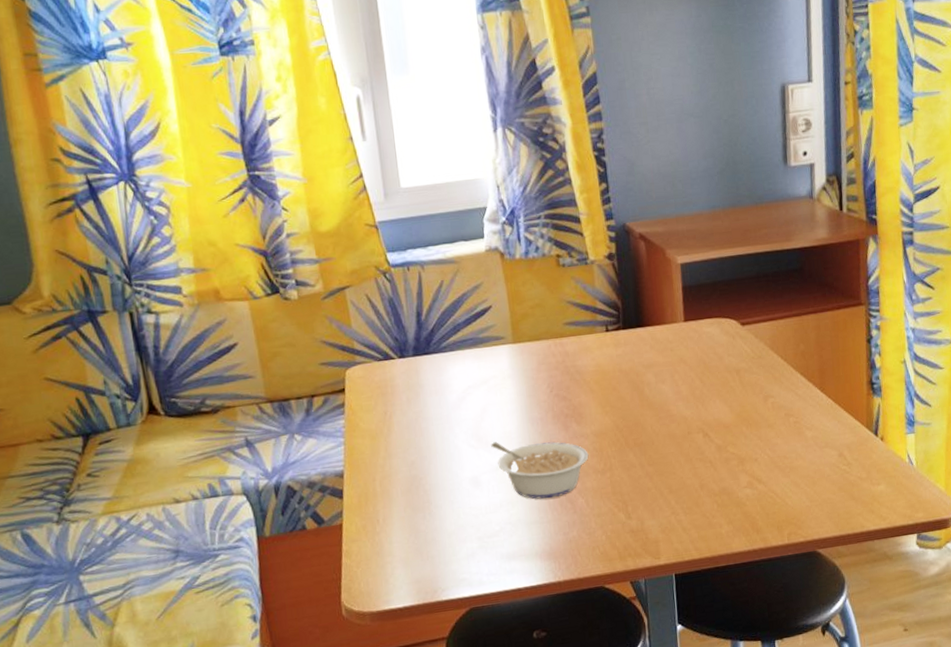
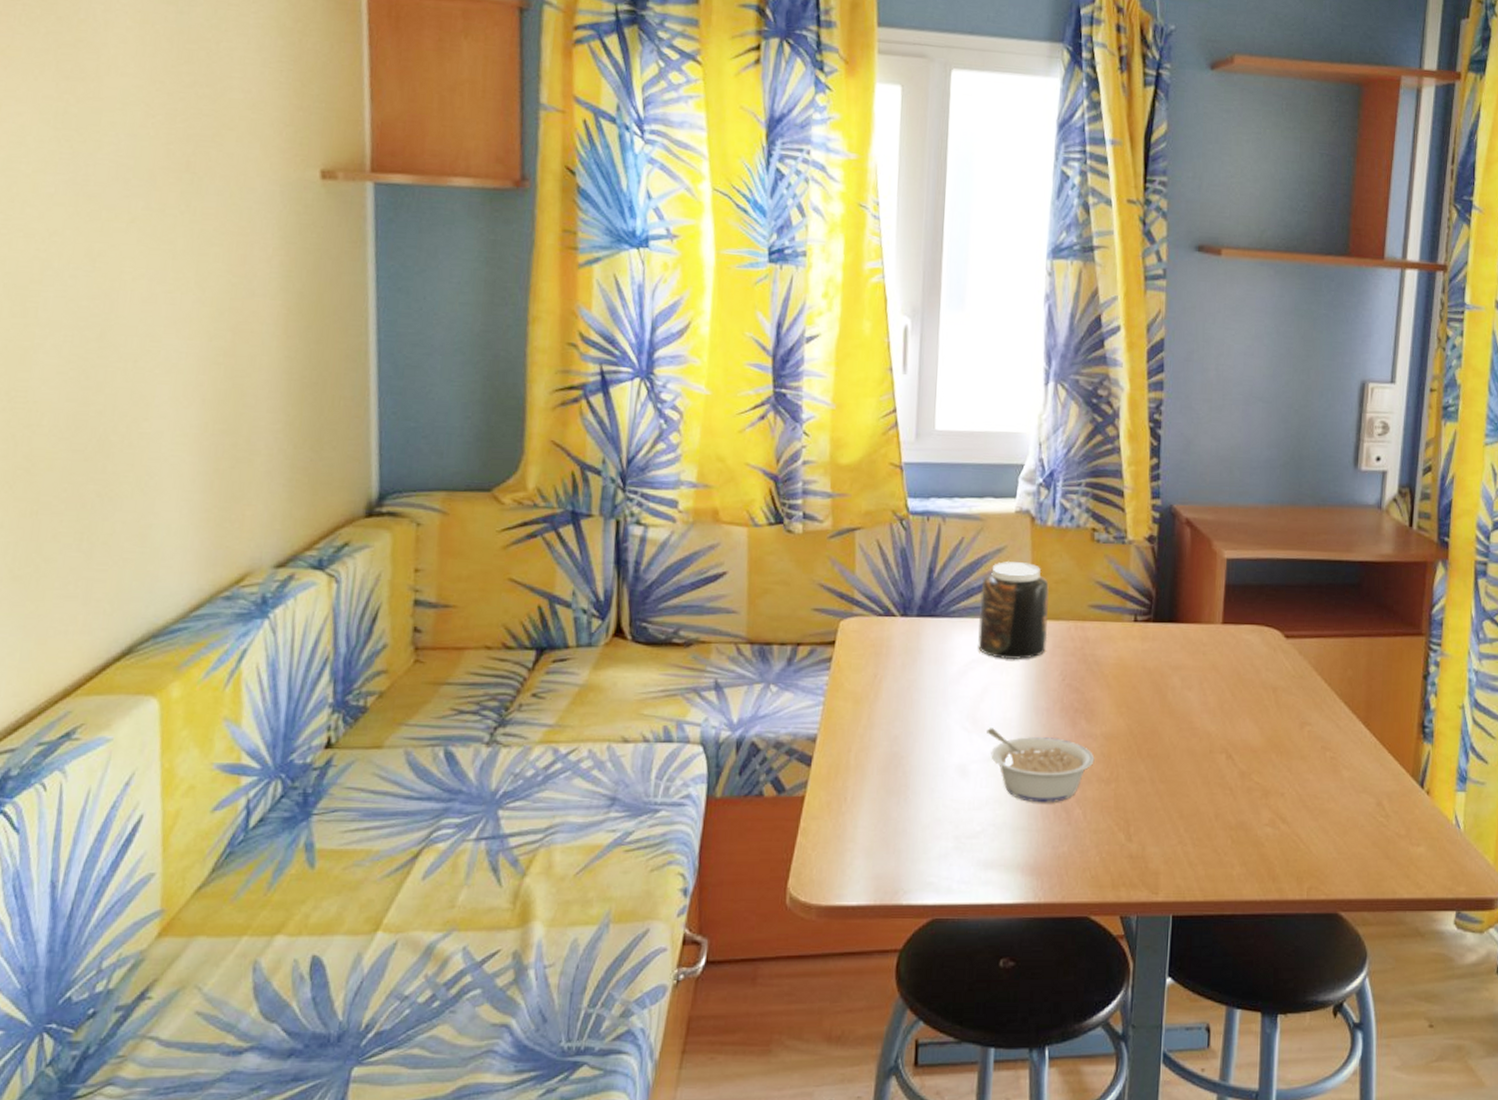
jar: none [466,294,532,382] -> present [978,562,1050,660]

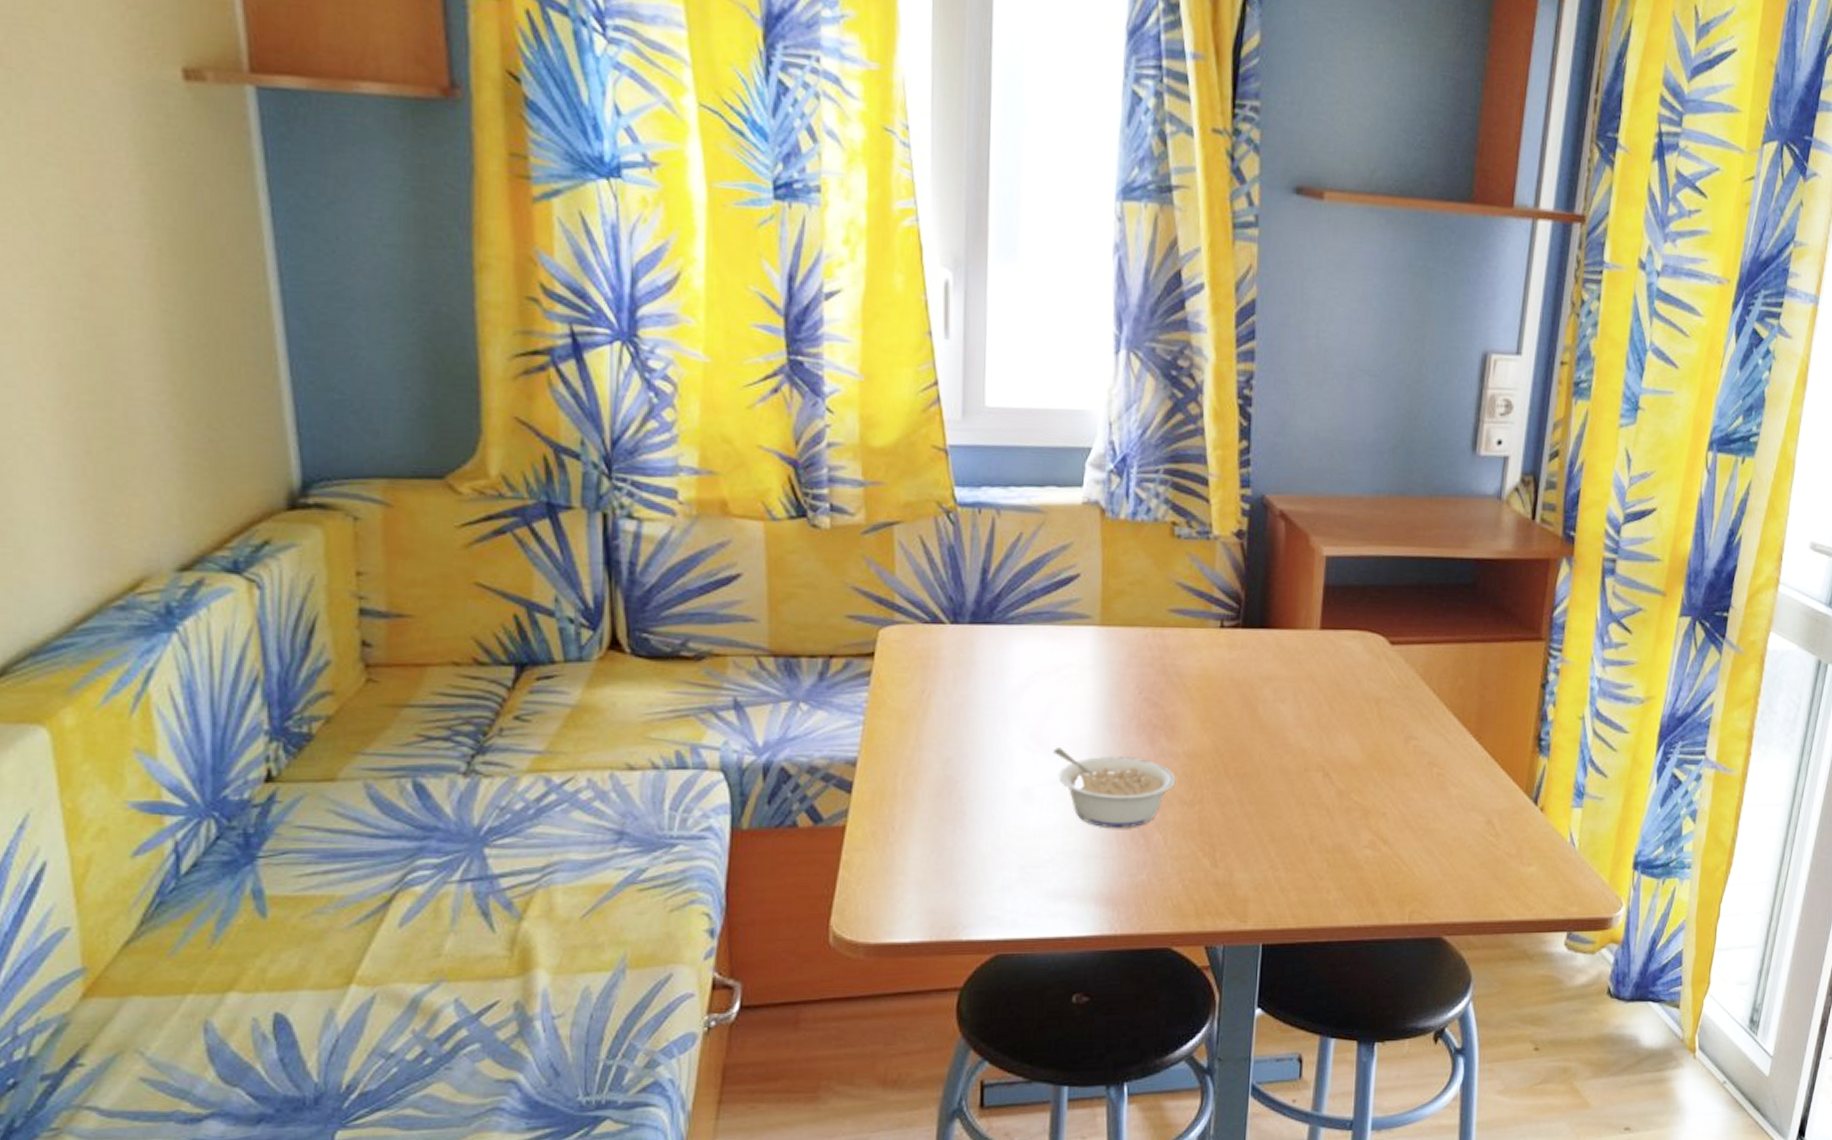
jar: present [978,562,1050,660] -> none [1041,560,1124,672]

